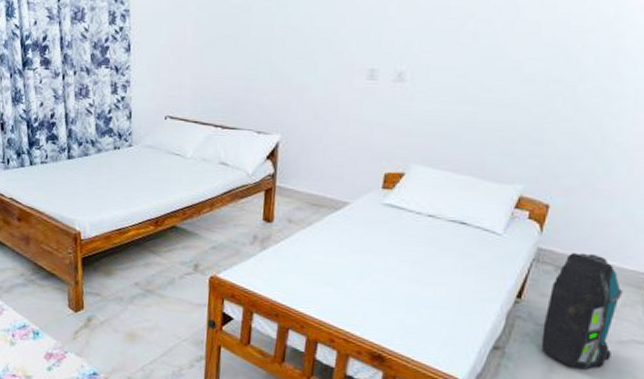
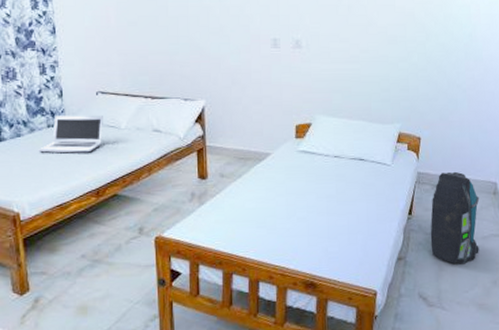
laptop: none [103,137,170,180] -> present [38,115,103,153]

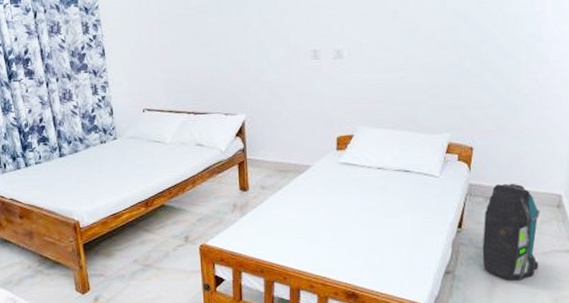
laptop: present [38,115,103,153] -> none [93,131,150,167]

